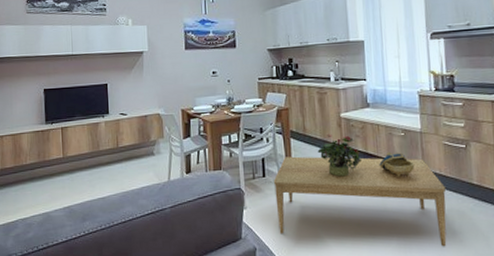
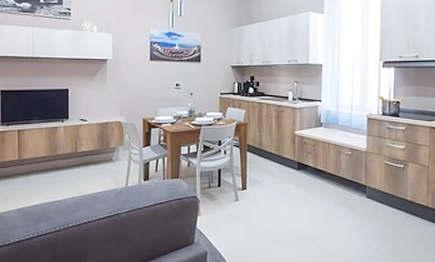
coffee table: present [273,156,447,247] -> none [228,169,383,255]
potted plant: present [317,133,361,177] -> none [271,149,311,189]
decorative container: present [379,152,415,177] -> none [327,168,358,192]

